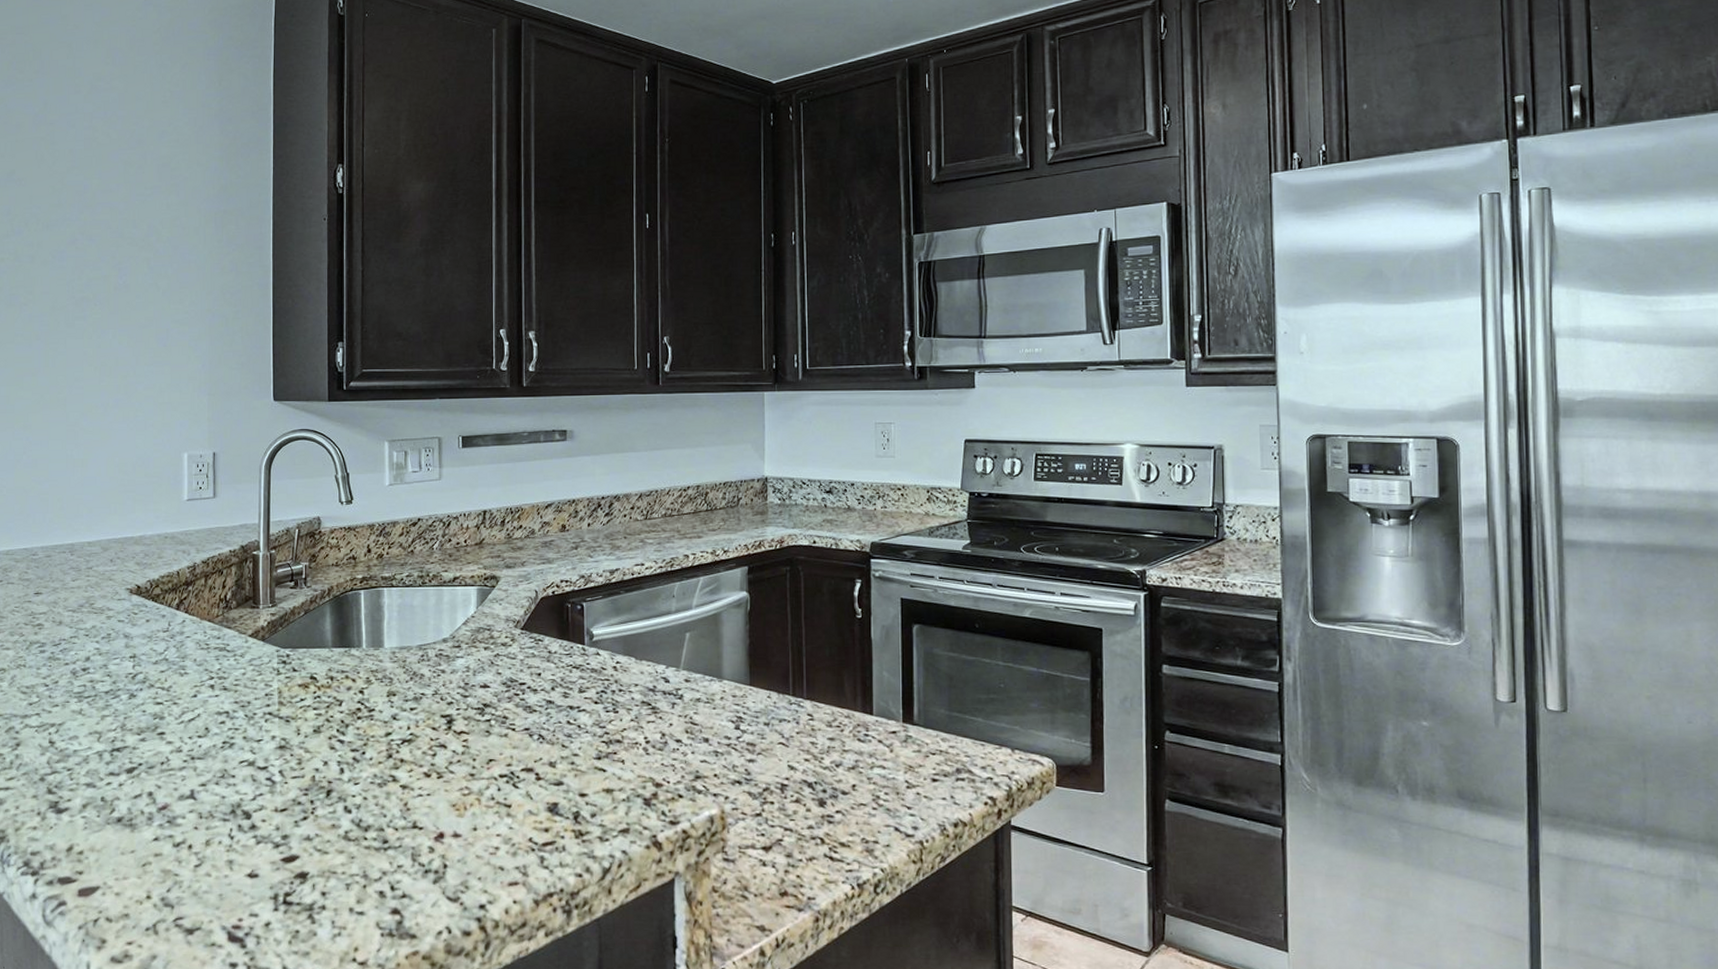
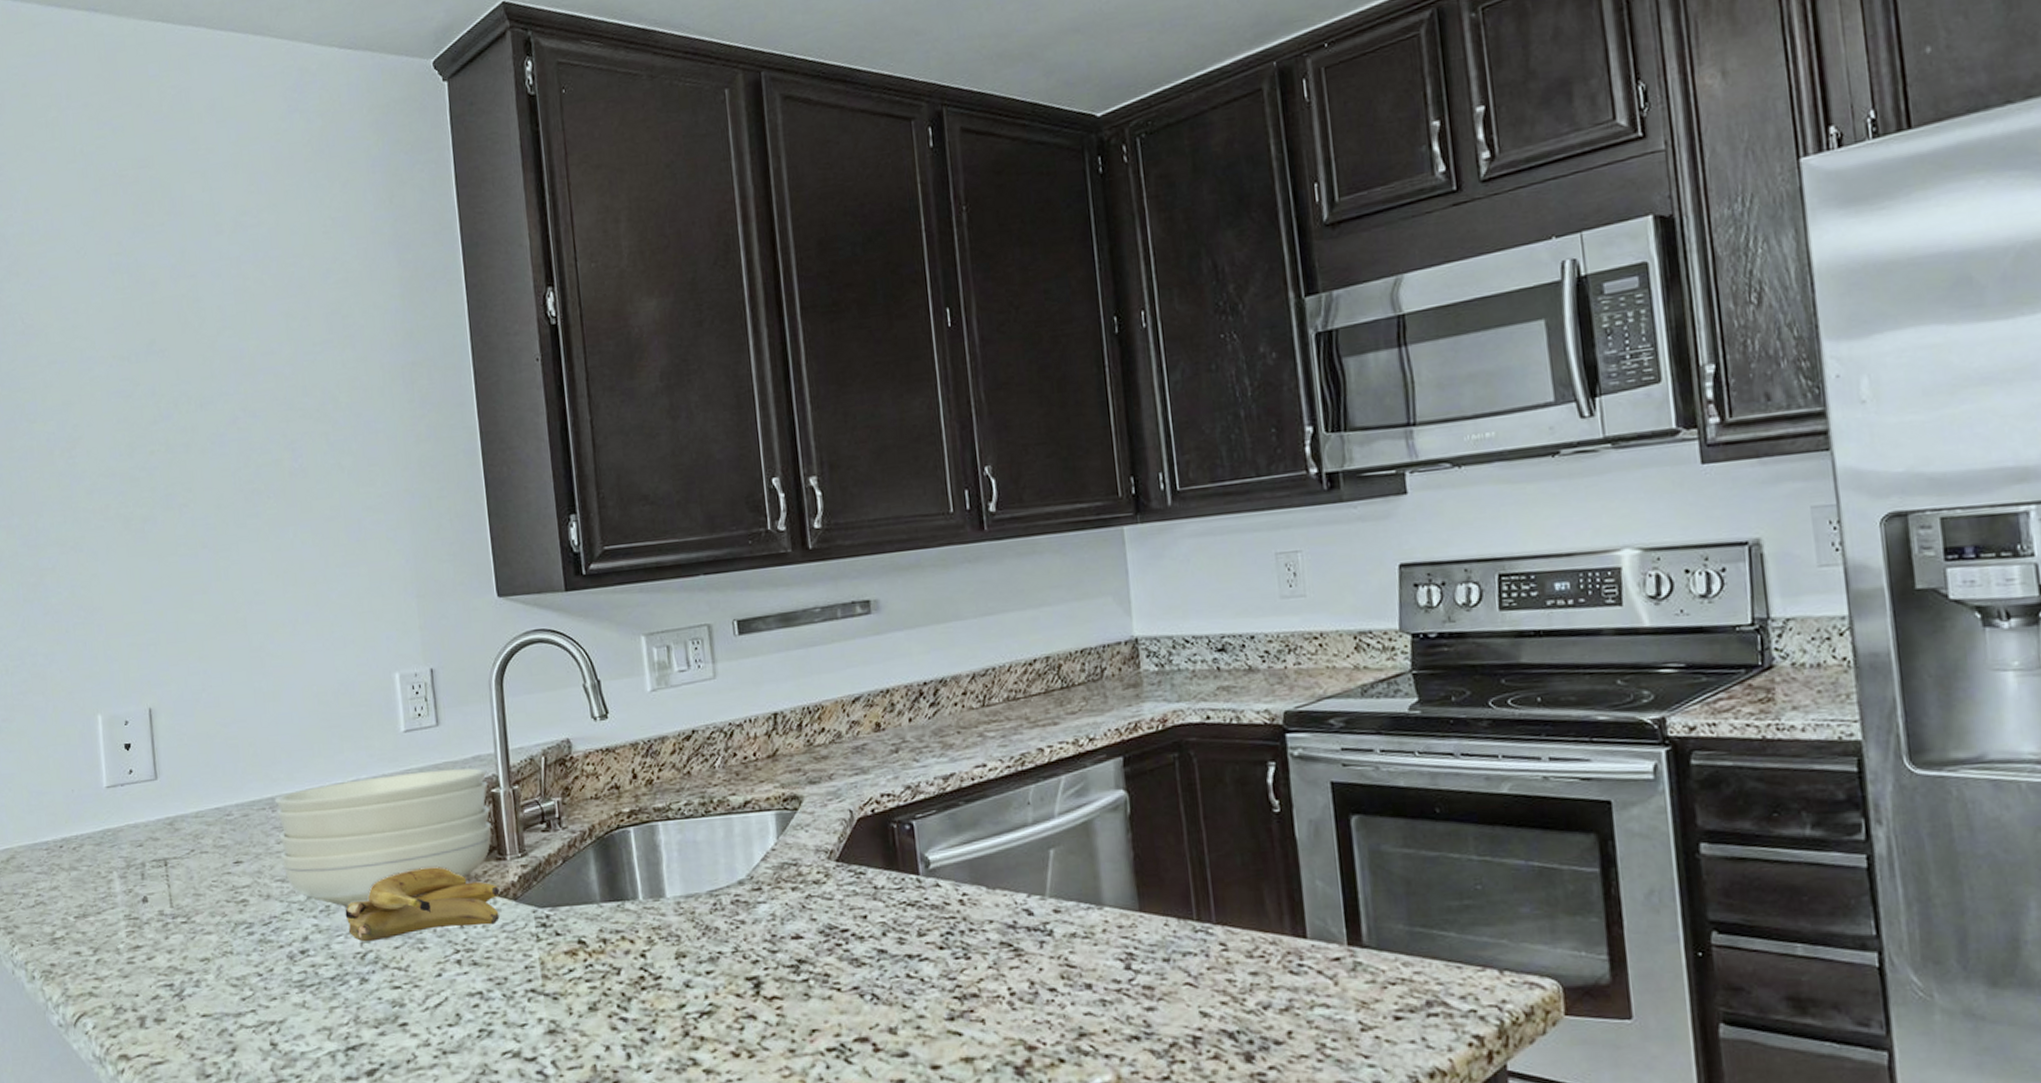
bowl: none [74,532,251,637] -> present [274,768,492,909]
banana: none [123,609,251,665] -> present [345,866,500,942]

